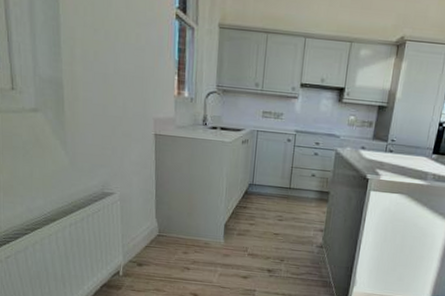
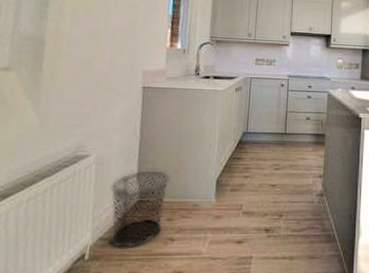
waste bin: none [135,209,184,272] -> present [110,170,171,249]

